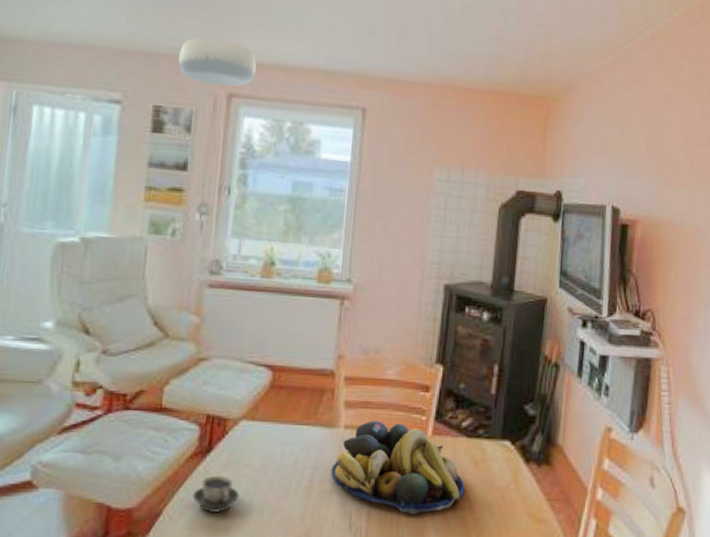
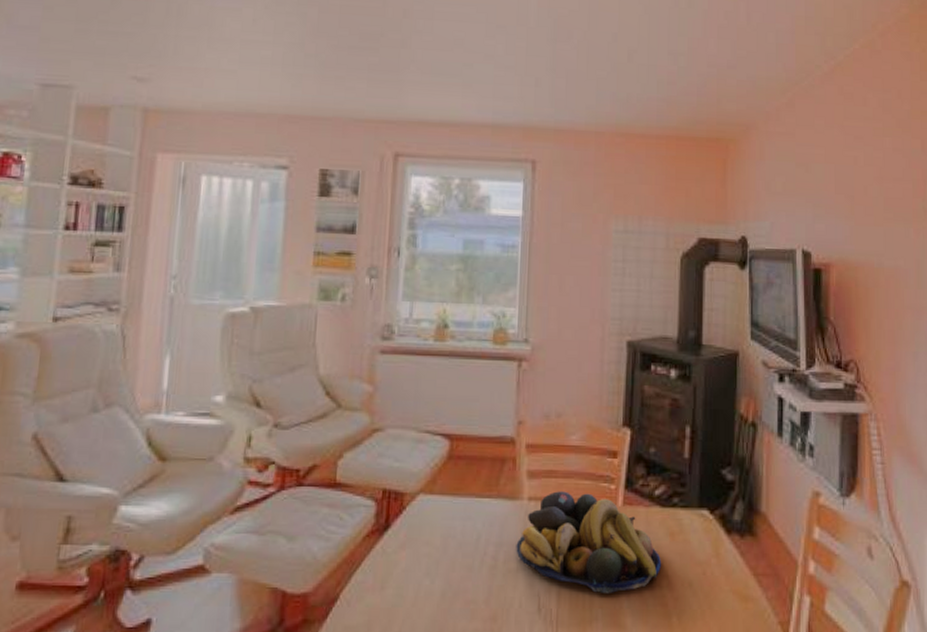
ceiling light: present [178,37,257,87] -> none [344,98,422,146]
cup: present [192,475,240,513] -> none [370,555,420,596]

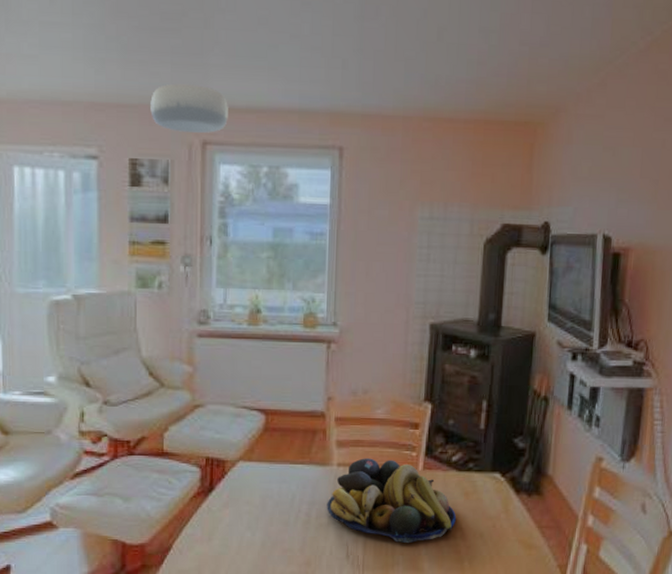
ceiling light: none [344,98,422,146] -> present [150,83,228,133]

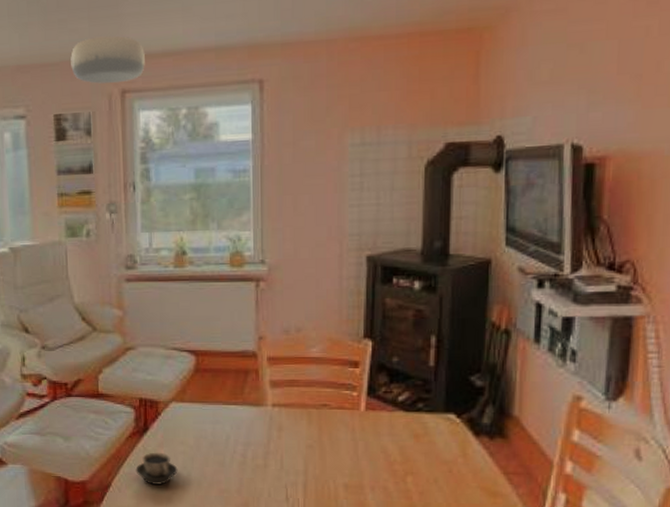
cup: none [198,512,242,546] -> present [135,452,178,485]
fruit bowl: present [327,458,457,544] -> none [263,398,406,488]

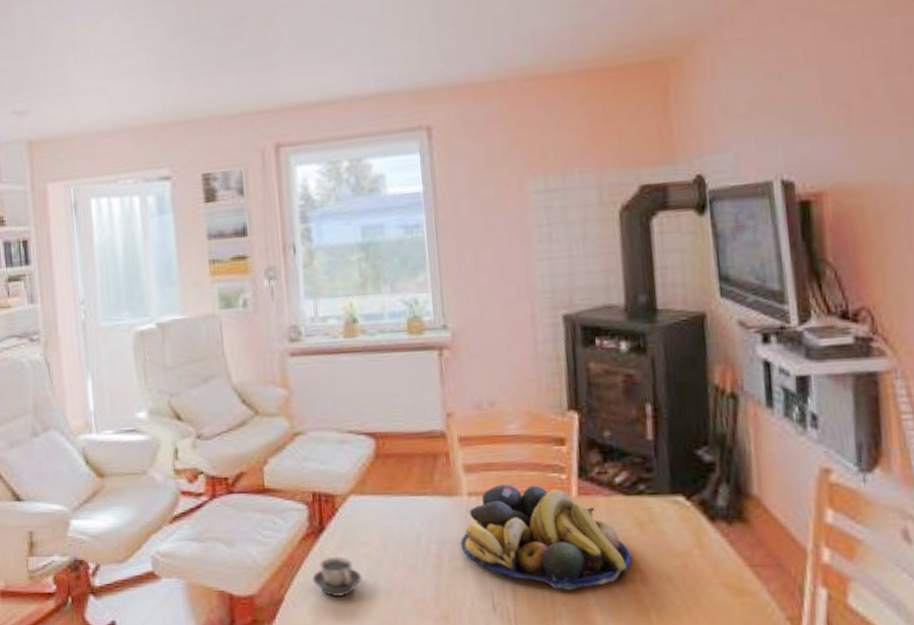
ceiling light: present [70,35,145,84] -> none [218,87,300,139]
fruit bowl: none [263,398,406,488] -> present [460,484,632,591]

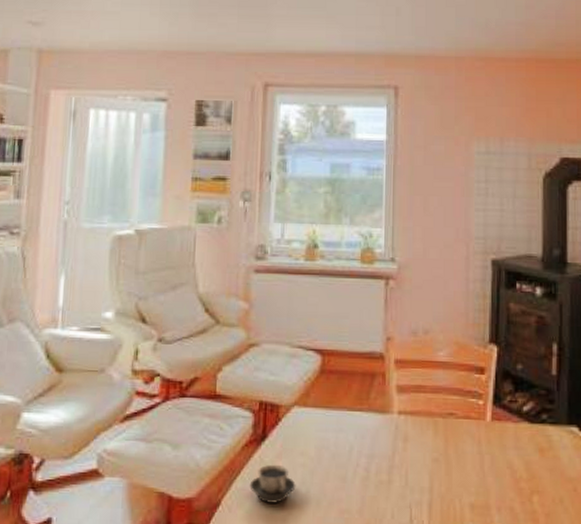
fruit bowl: present [460,484,632,591] -> none [387,406,532,508]

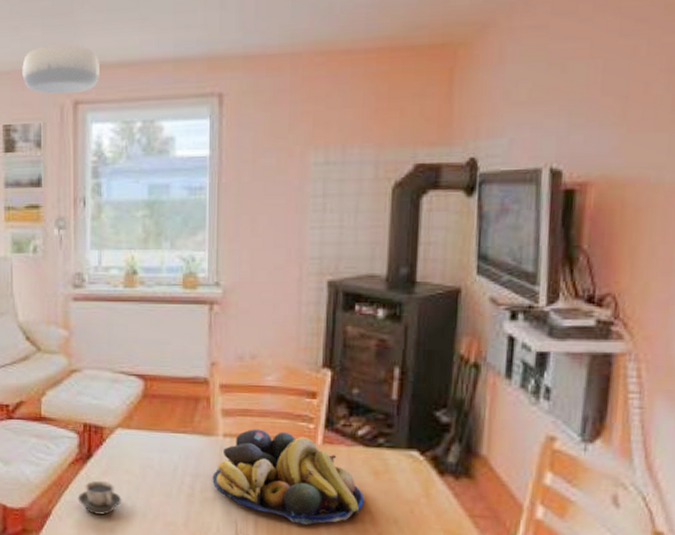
ceiling light: none [217,33,289,76] -> present [22,44,99,94]
fruit bowl: none [387,406,532,508] -> present [212,429,365,525]

